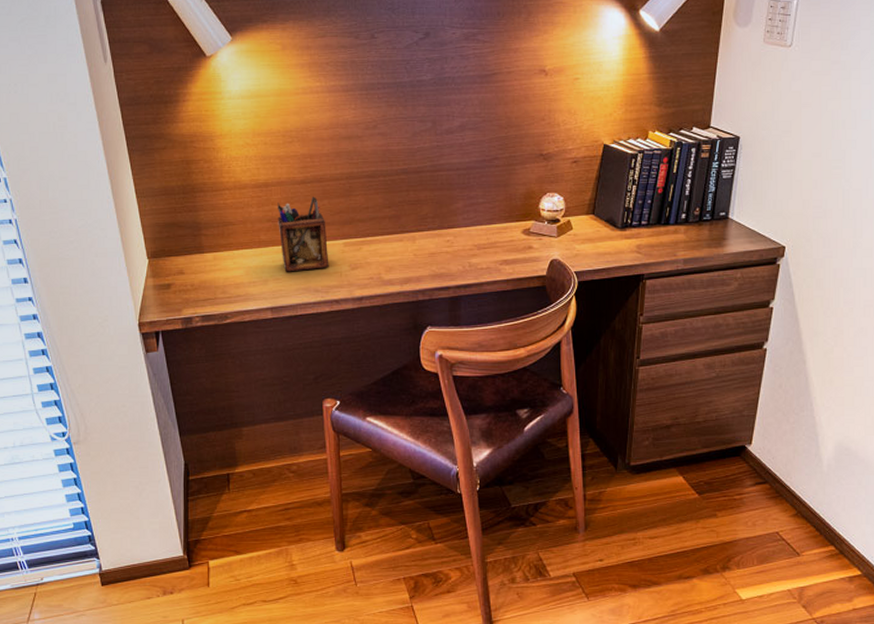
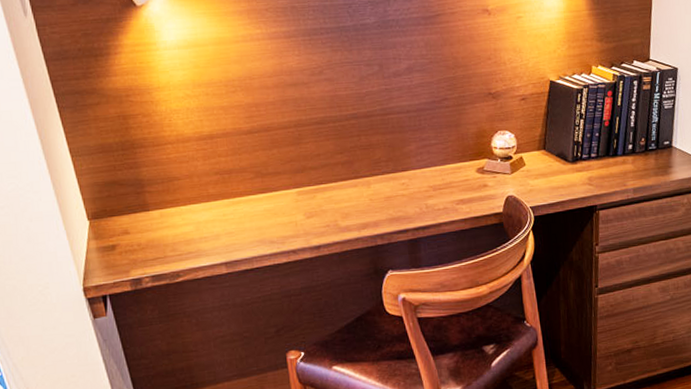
desk organizer: present [277,196,329,272] -> none [224,146,283,225]

